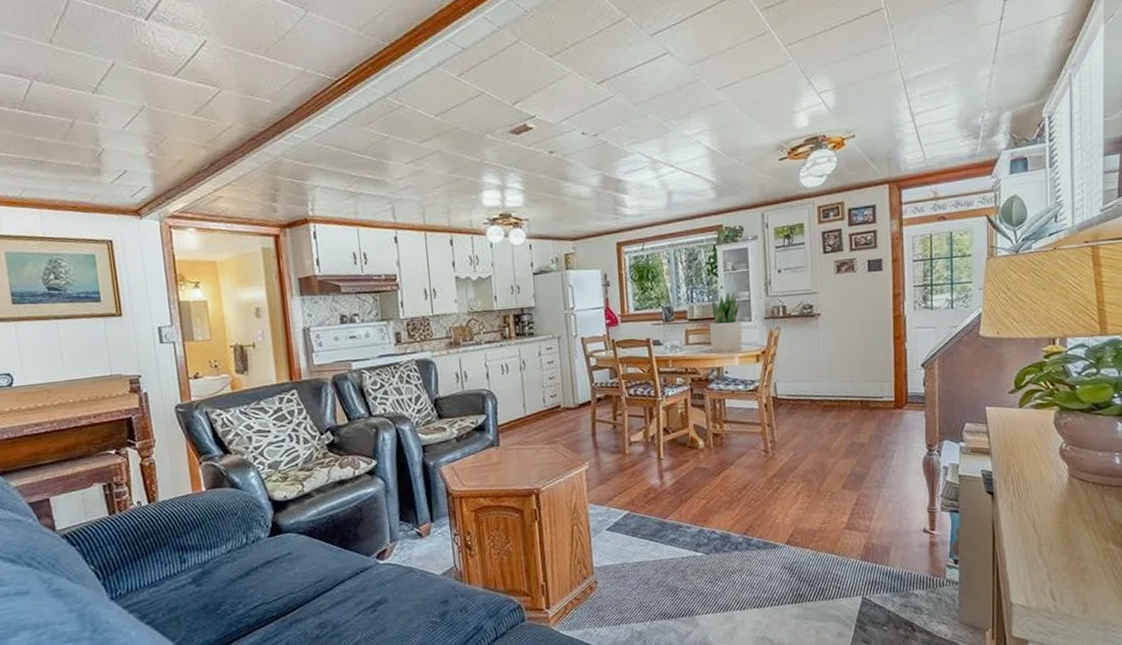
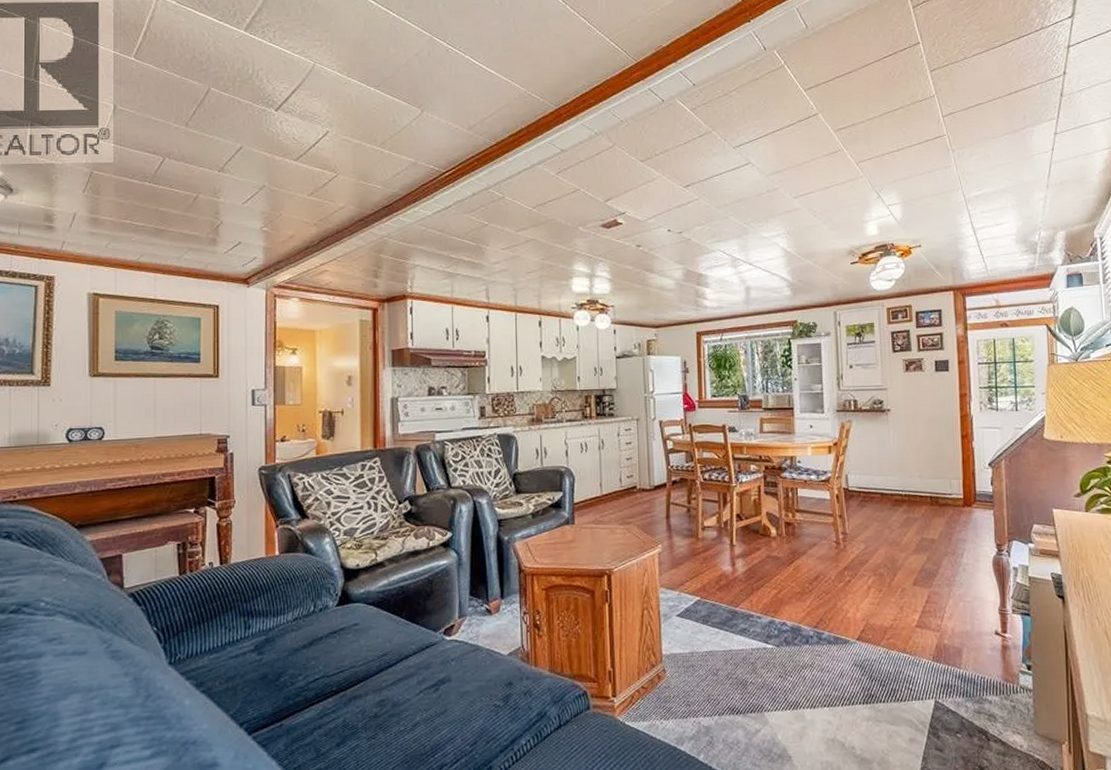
planter: present [710,292,743,354] -> none [784,384,815,443]

